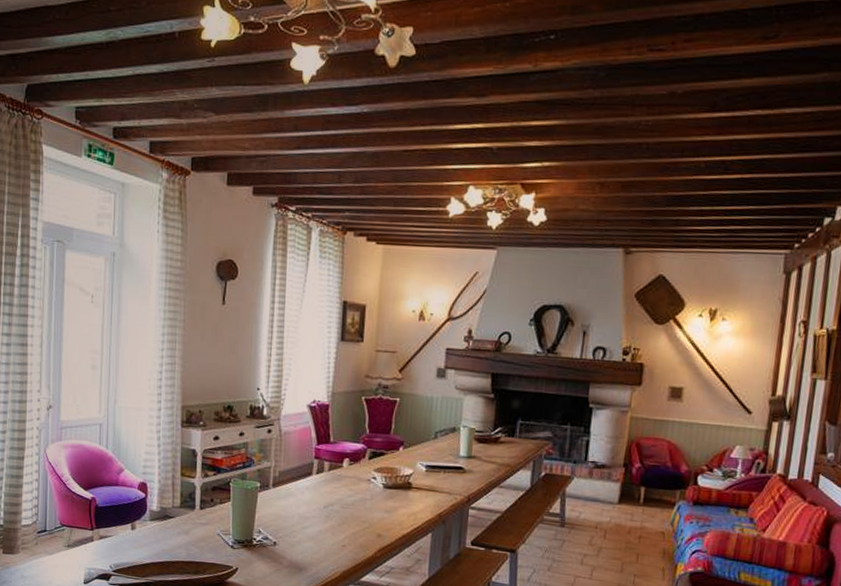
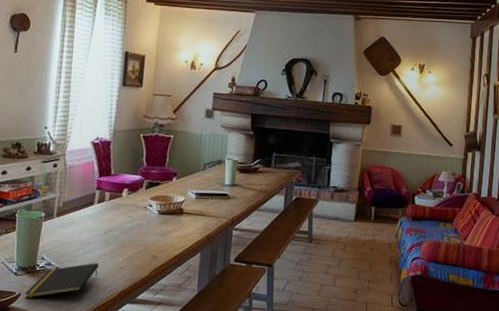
notepad: none [242,539,319,574] -> present [25,263,99,298]

